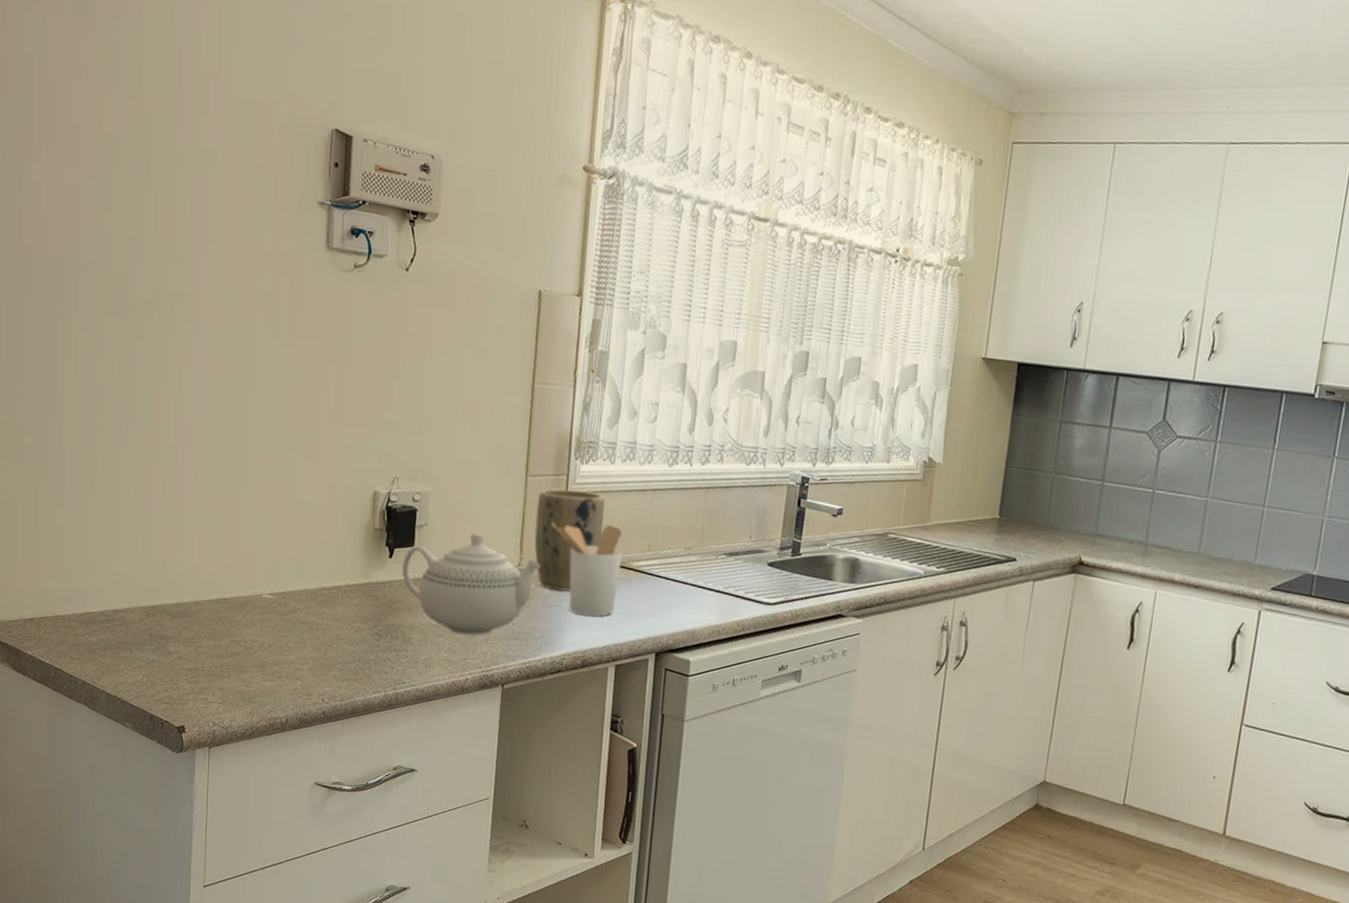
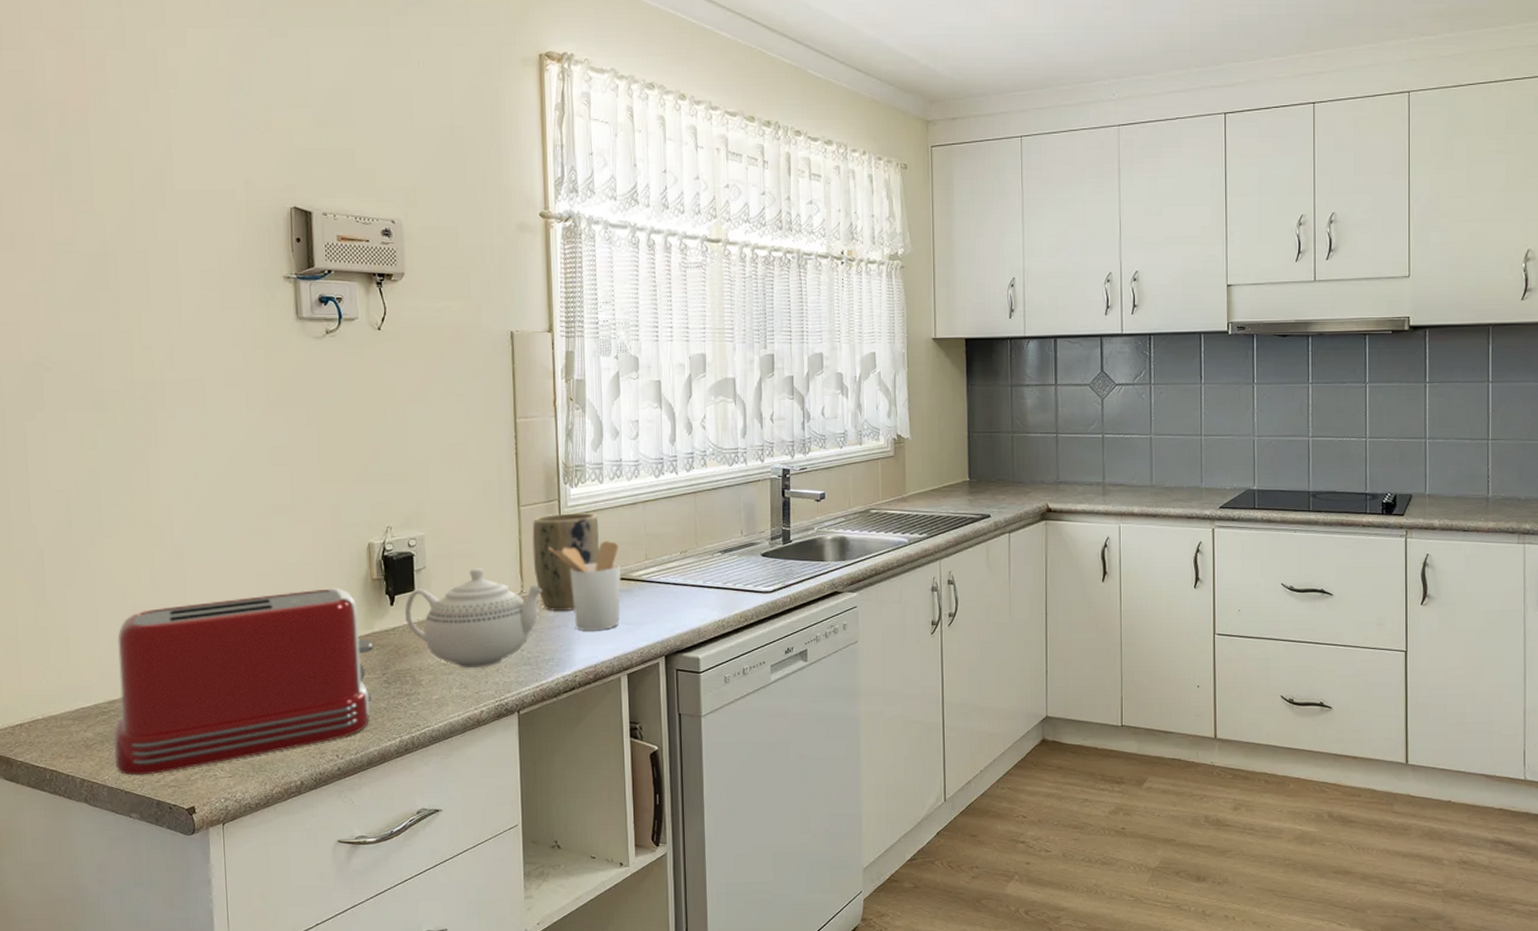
toaster: none [115,525,369,689] -> present [114,587,374,776]

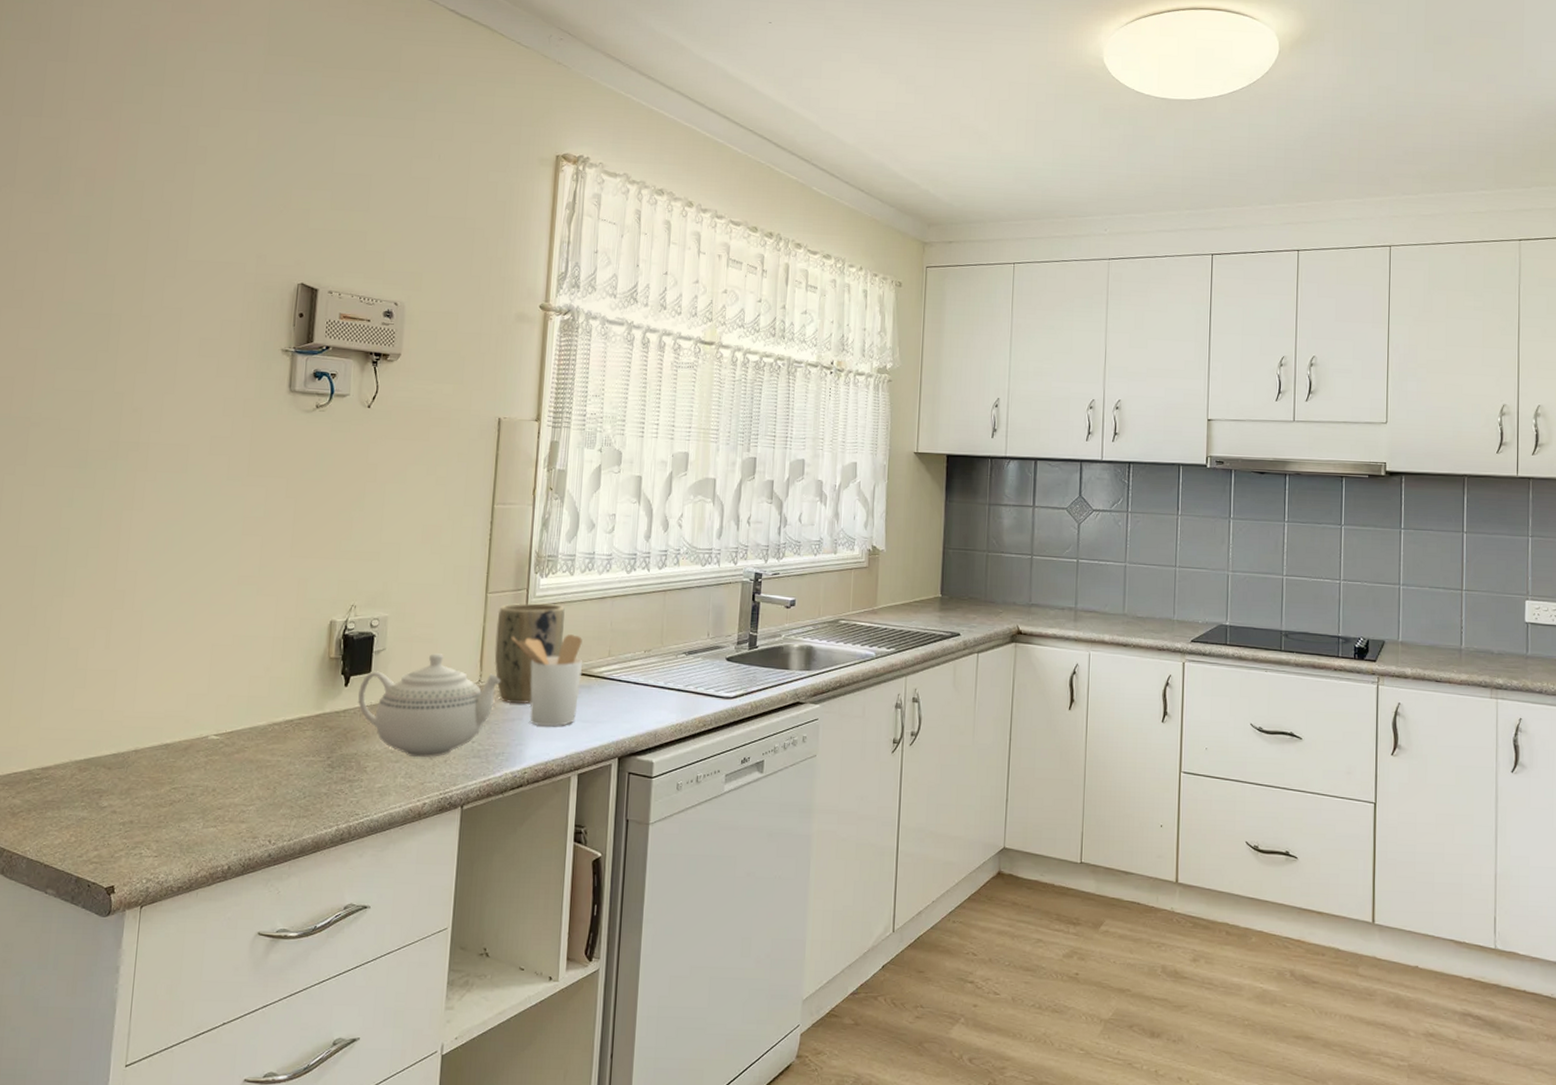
toaster: present [114,587,374,776] -> none [39,663,322,849]

